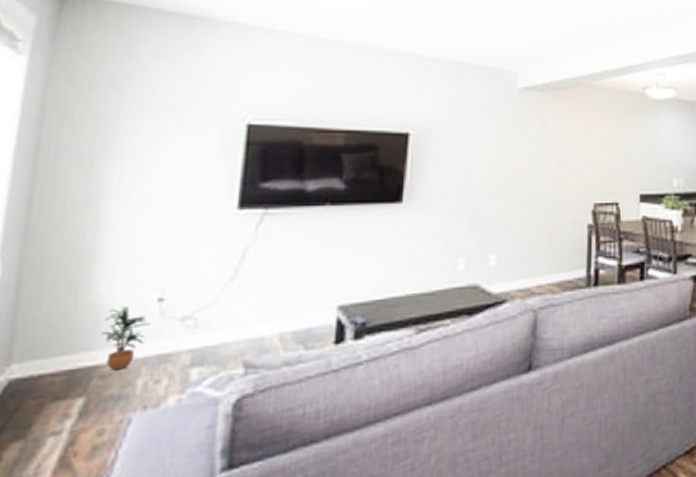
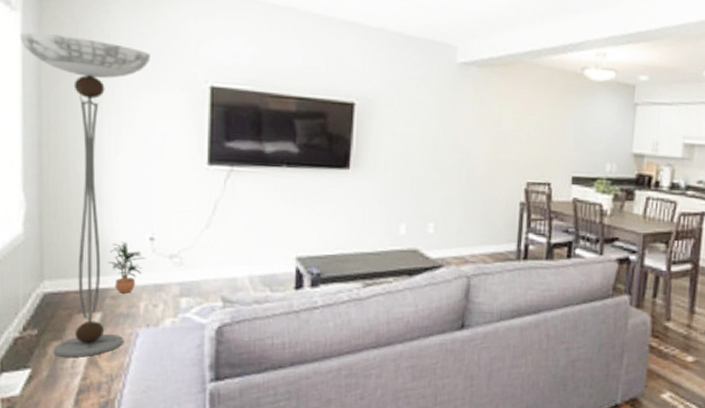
floor lamp: none [10,77,181,463] -> present [20,32,151,357]

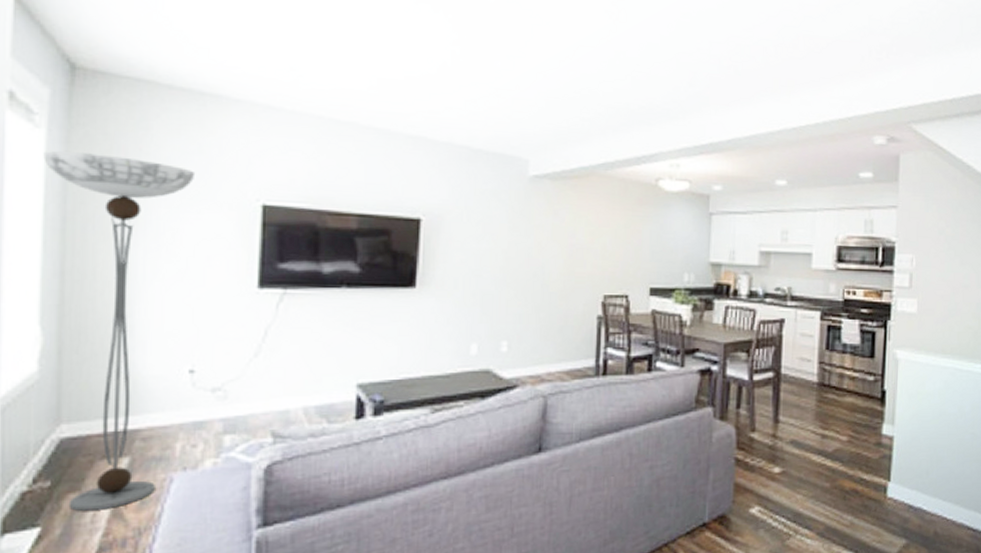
potted plant: present [108,242,146,294] -> none [140,376,185,434]

